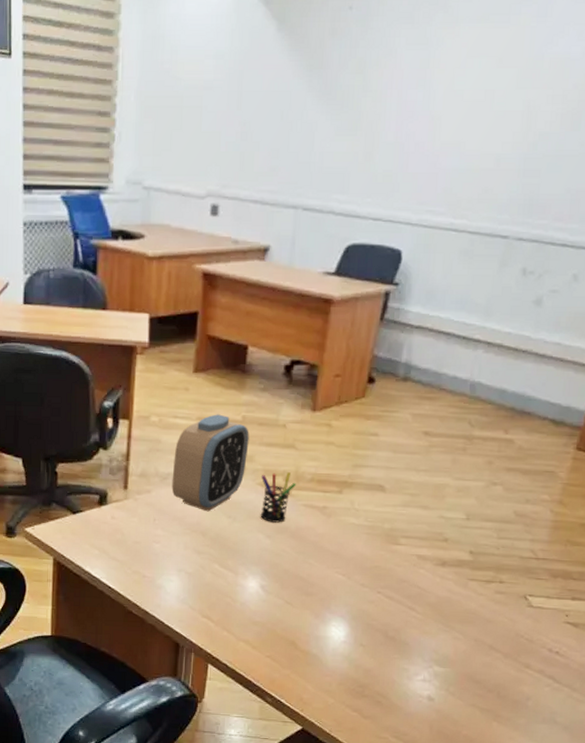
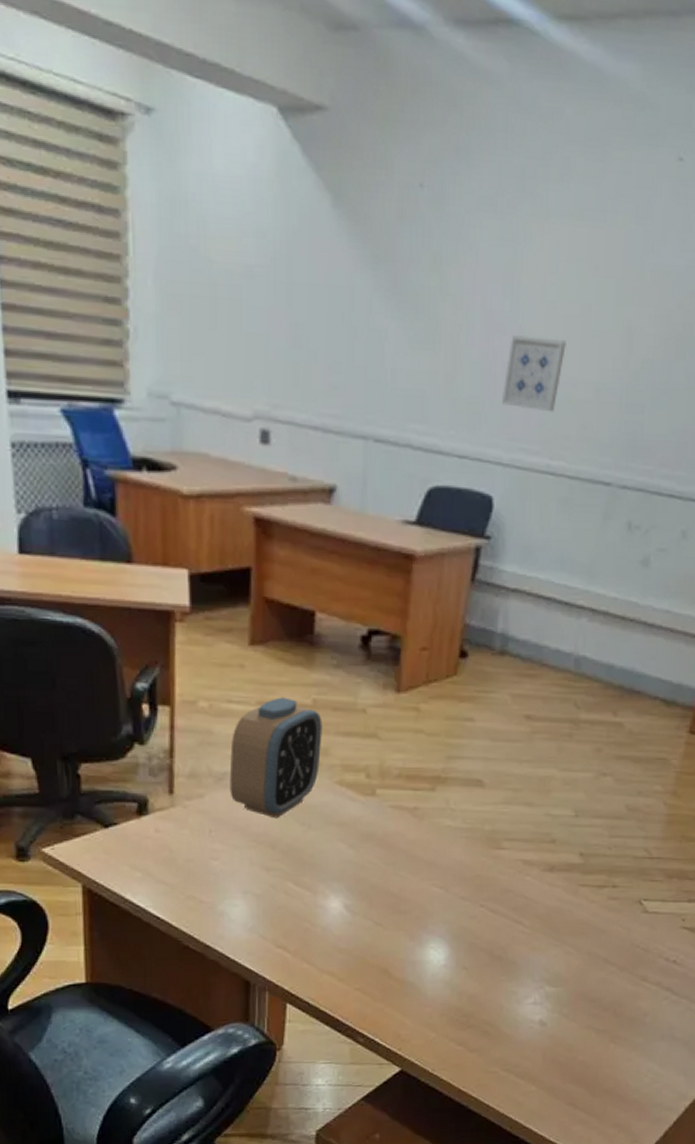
pen holder: present [260,472,296,523] -> none [338,767,381,829]
wall art: none [412,118,471,180] -> present [501,334,566,413]

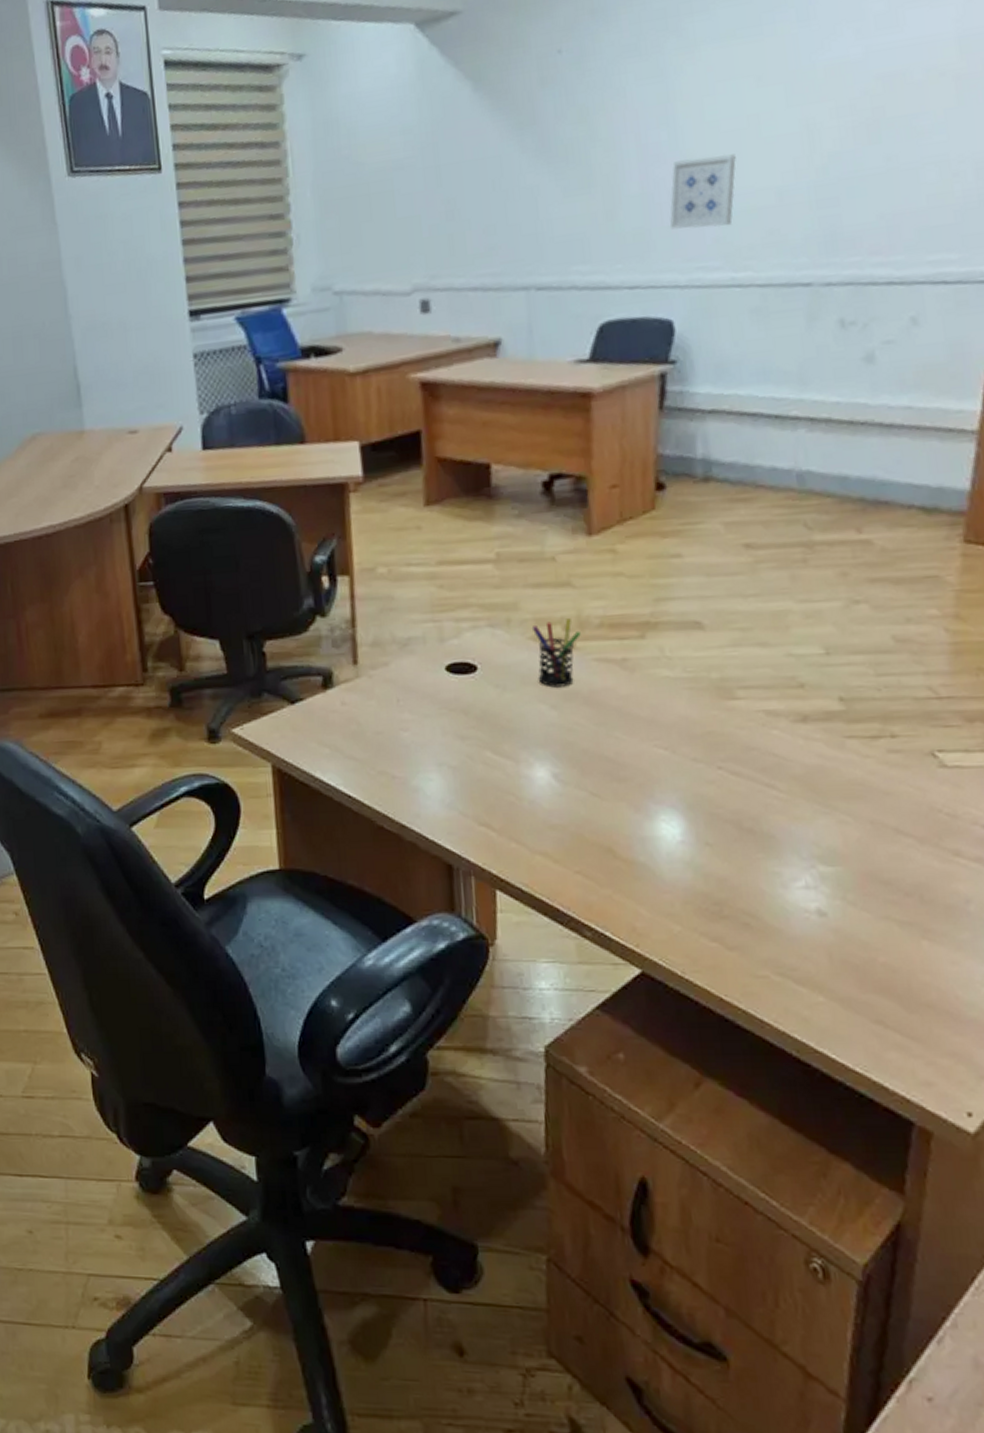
alarm clock: present [229,697,322,819] -> none [413,554,510,683]
pen holder: none [338,767,381,829] -> present [531,618,581,688]

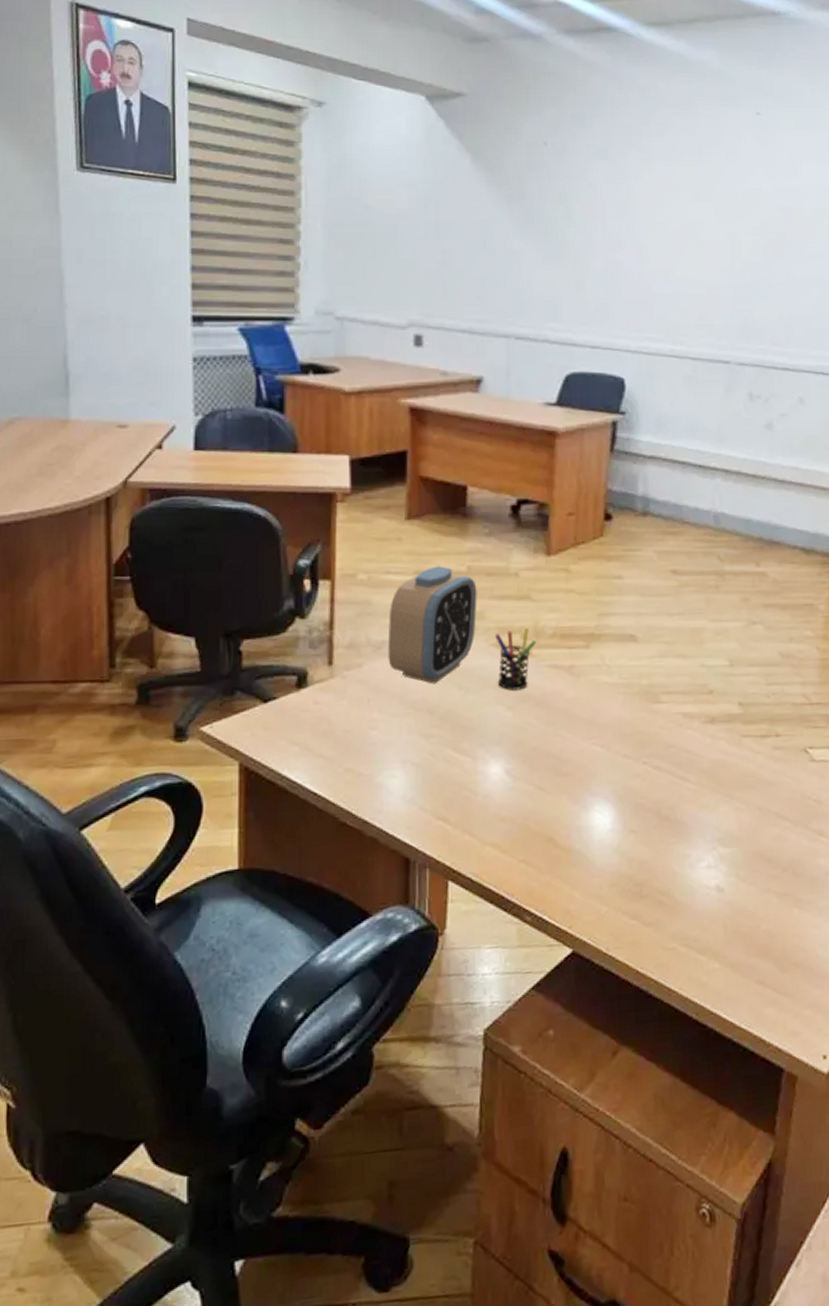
alarm clock: none [413,554,510,683] -> present [387,566,477,685]
wall art: present [669,154,736,230] -> none [625,248,678,307]

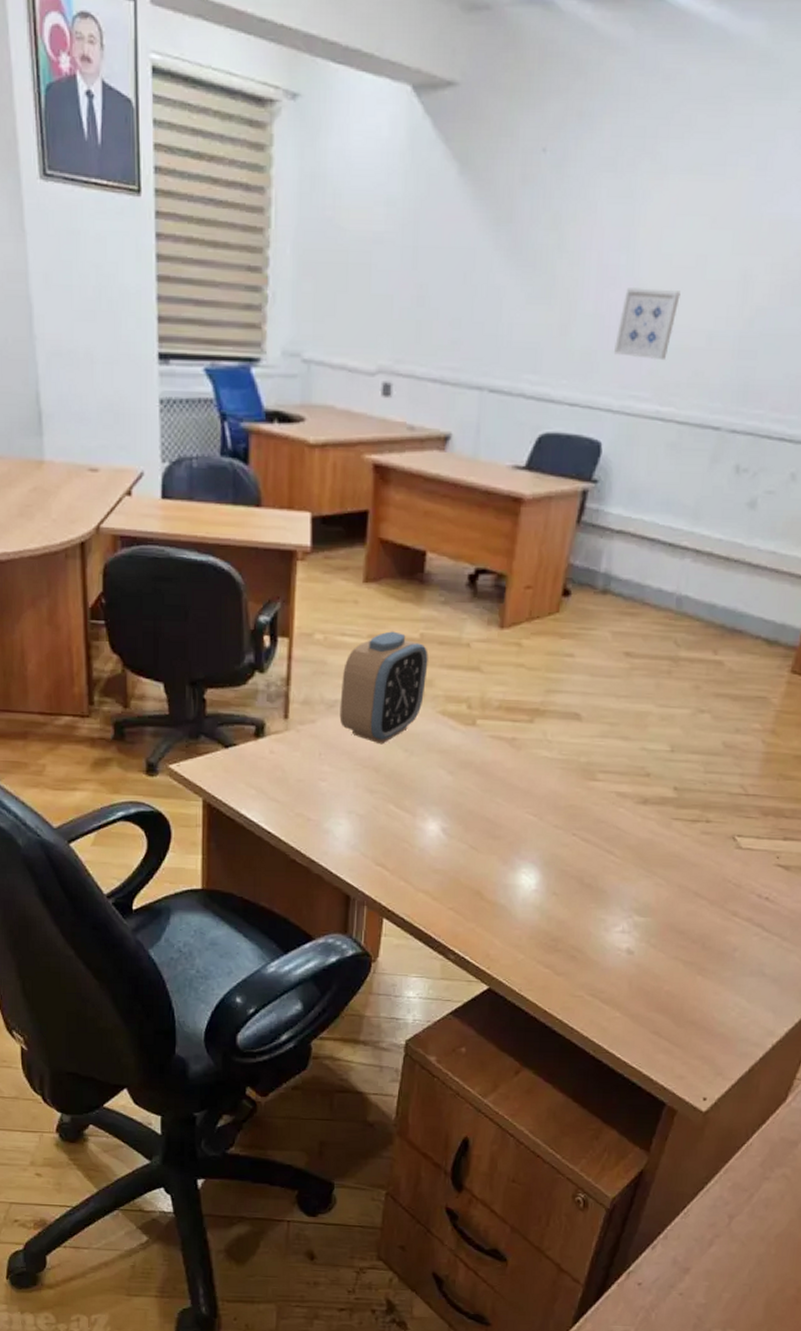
pen holder: present [494,628,536,690] -> none [441,699,482,757]
wall art: none [625,248,678,307] -> present [613,286,680,361]

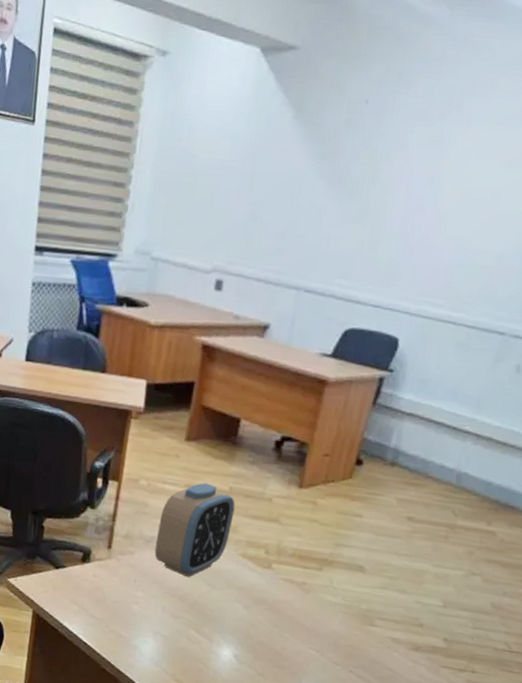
wall art: present [613,286,680,361] -> none [414,213,476,275]

